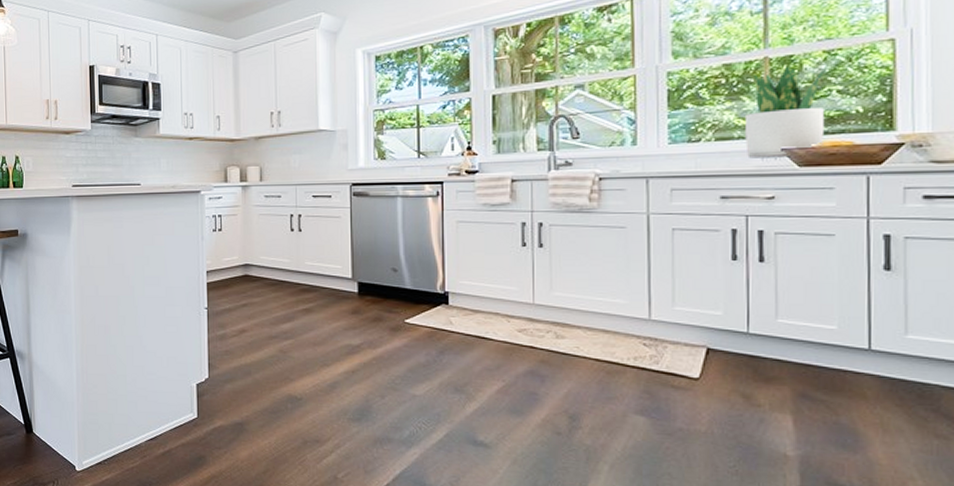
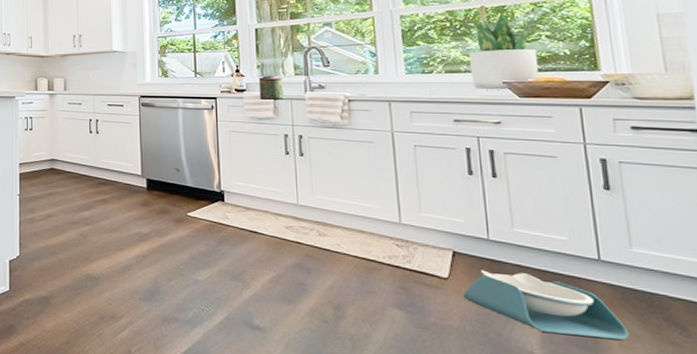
canister: none [494,151,524,182] -> present [258,75,285,100]
pet bowl: none [714,367,893,436] -> present [462,270,630,341]

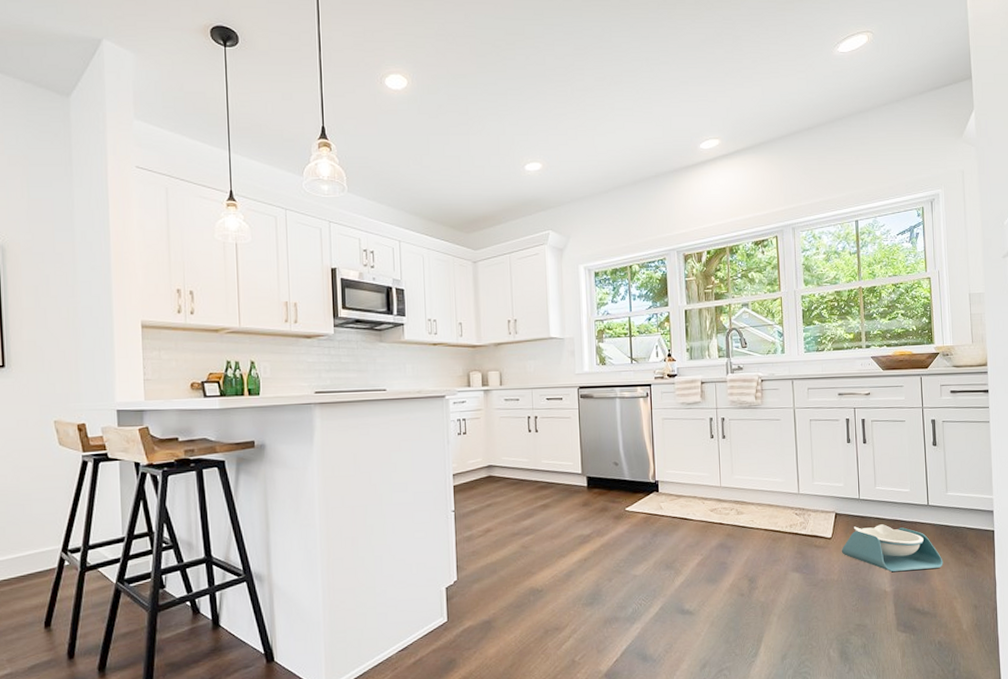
canister: present [258,75,285,100] -> none [688,358,710,384]
planter: present [469,14,539,89] -> none [850,294,896,364]

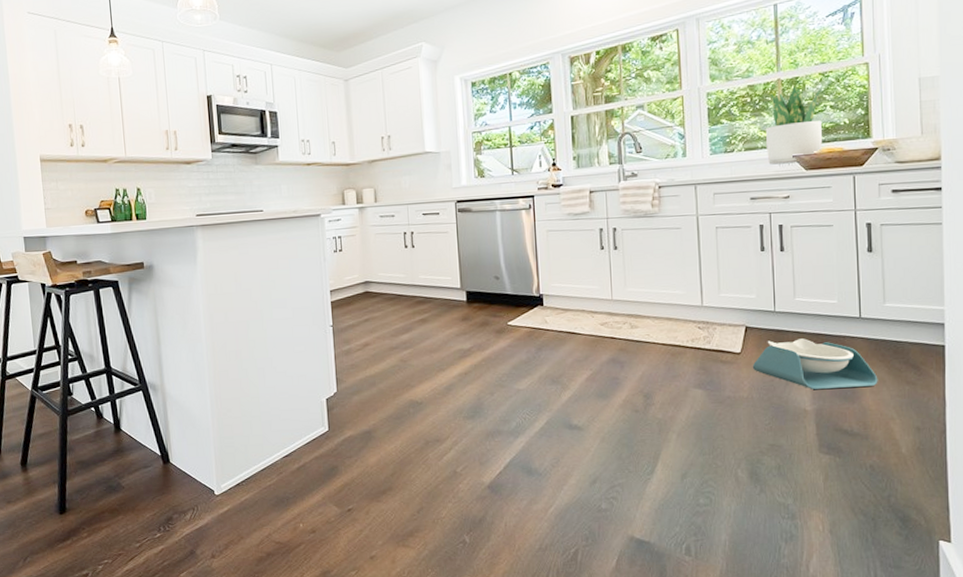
planter: none [850,294,896,364] -> present [766,85,823,165]

